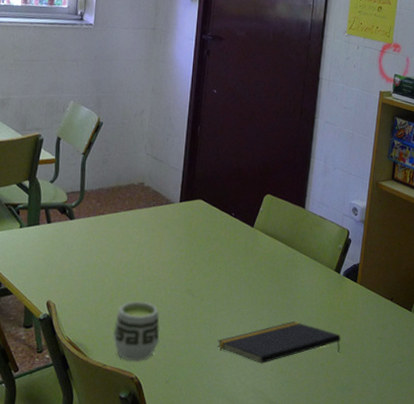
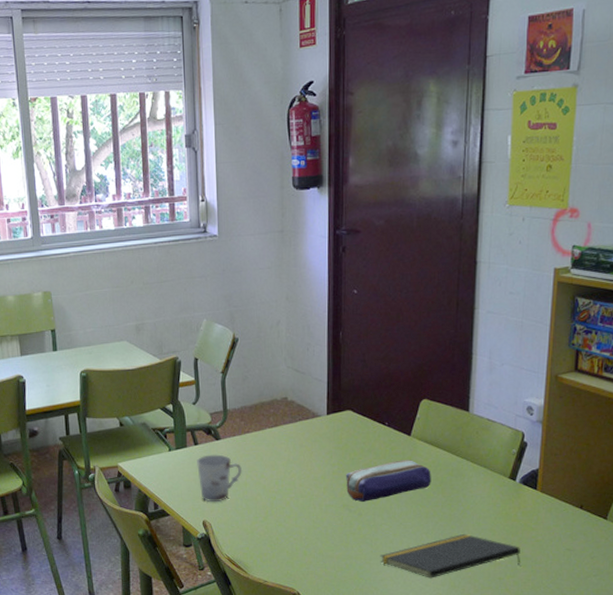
cup: none [47,234,94,283] -> present [197,454,243,503]
cup: present [112,301,160,362] -> none [270,518,319,577]
pencil case: none [191,249,269,288] -> present [346,460,431,502]

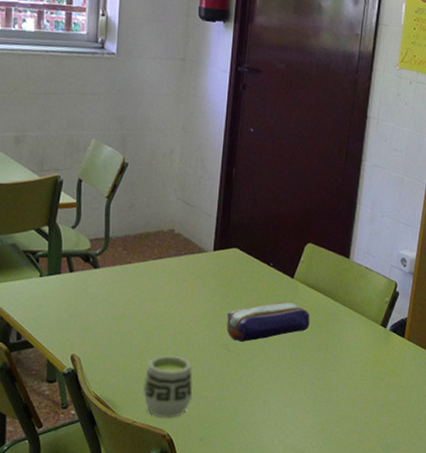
cup: present [197,454,243,503] -> none [70,283,120,335]
cup: none [270,518,319,577] -> present [142,355,193,418]
notepad: present [380,533,521,578] -> none [254,377,386,421]

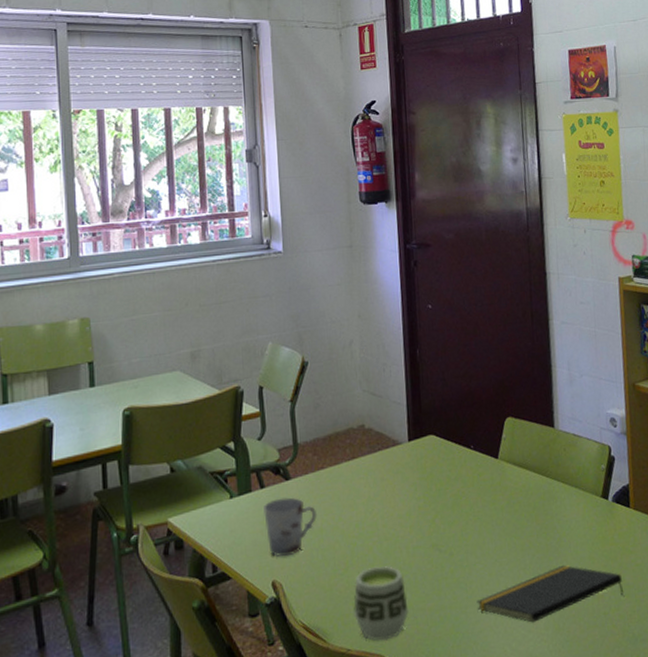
cup: none [70,283,120,335] -> present [263,497,318,557]
pencil case: present [226,301,310,342] -> none [433,485,524,539]
notepad: none [254,377,386,421] -> present [476,564,625,623]

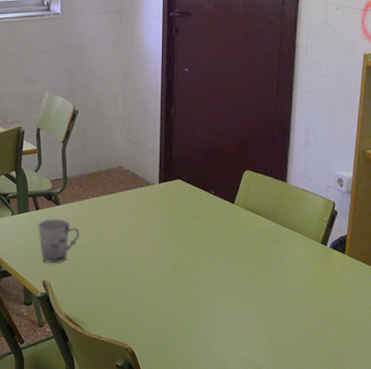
cup: present [352,566,409,641] -> none [105,278,149,334]
notepad: present [476,564,625,623] -> none [205,293,330,334]

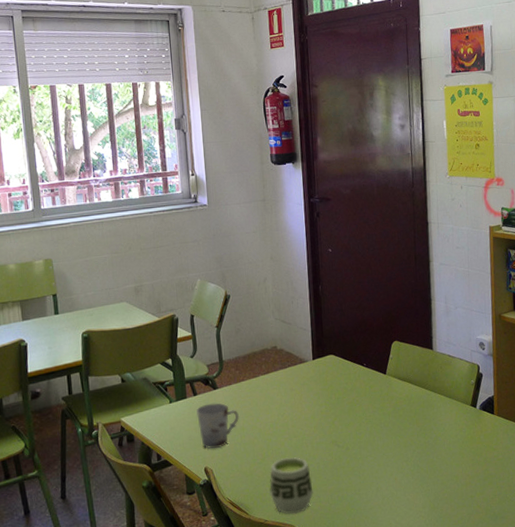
cup: none [105,278,149,334] -> present [269,457,313,514]

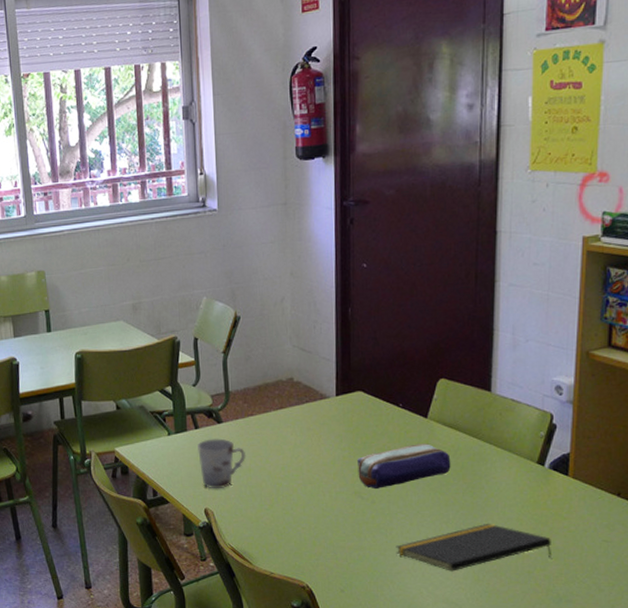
cup: present [269,457,313,514] -> none [276,505,329,569]
pencil case: none [333,395,407,437] -> present [358,443,451,489]
notepad: none [368,458,488,503] -> present [396,523,553,571]

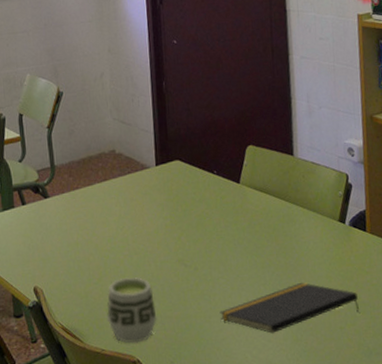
cup: present [197,438,247,489] -> none [25,213,74,266]
cup: none [276,505,329,569] -> present [106,277,157,343]
pencil case: present [358,443,451,489] -> none [179,208,264,255]

